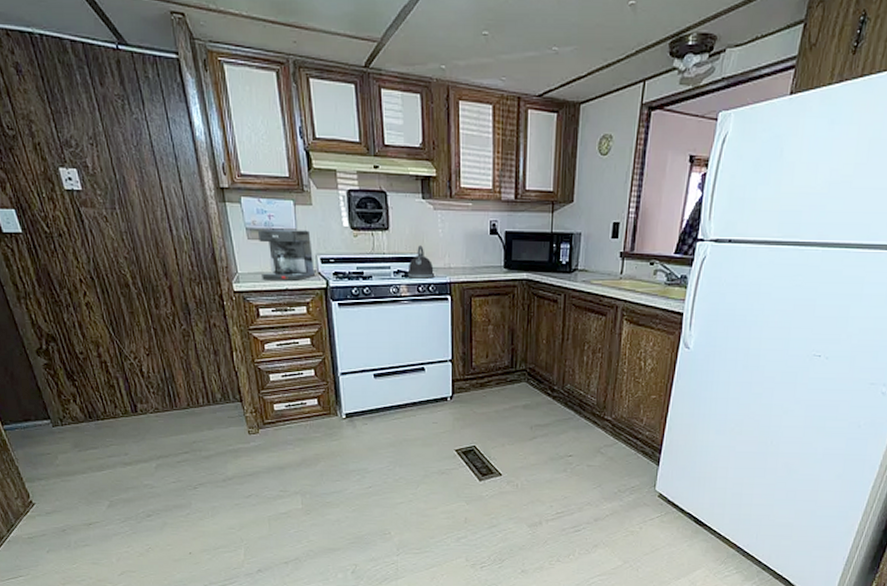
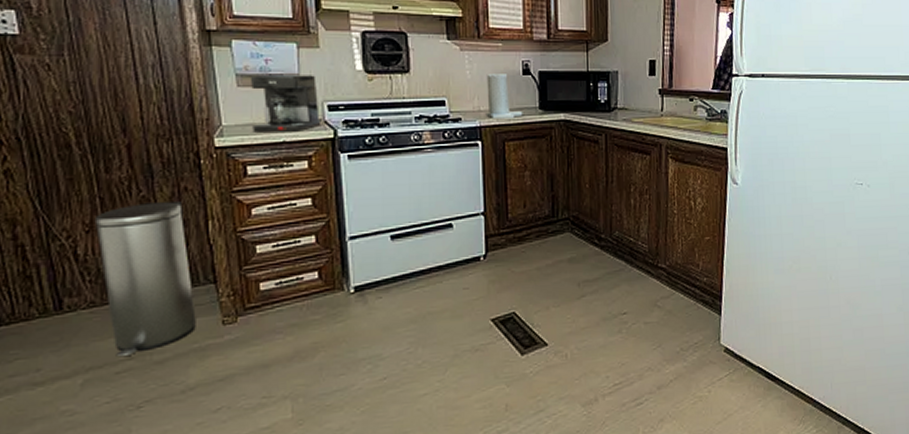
pedal bin: none [151,335,230,451] -> present [94,202,196,358]
kettle: present [407,245,434,280] -> none [431,88,462,125]
paper towel: none [455,233,489,277] -> present [486,74,523,120]

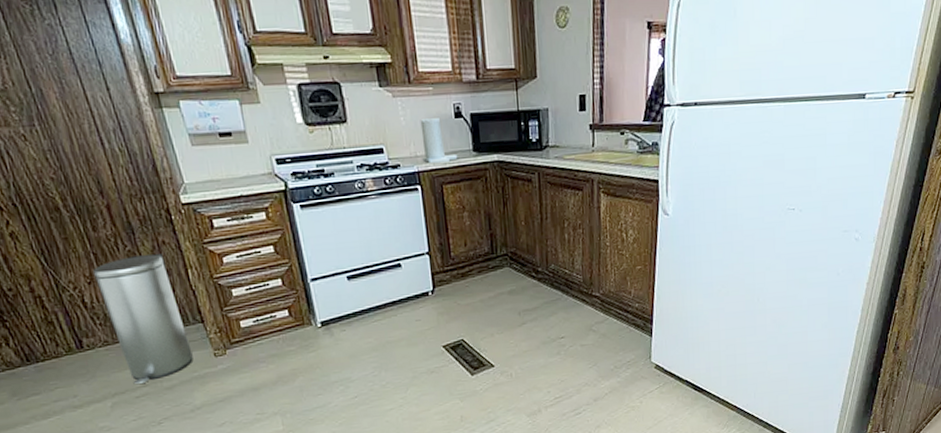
coffee maker: present [250,75,320,133] -> none [201,130,271,188]

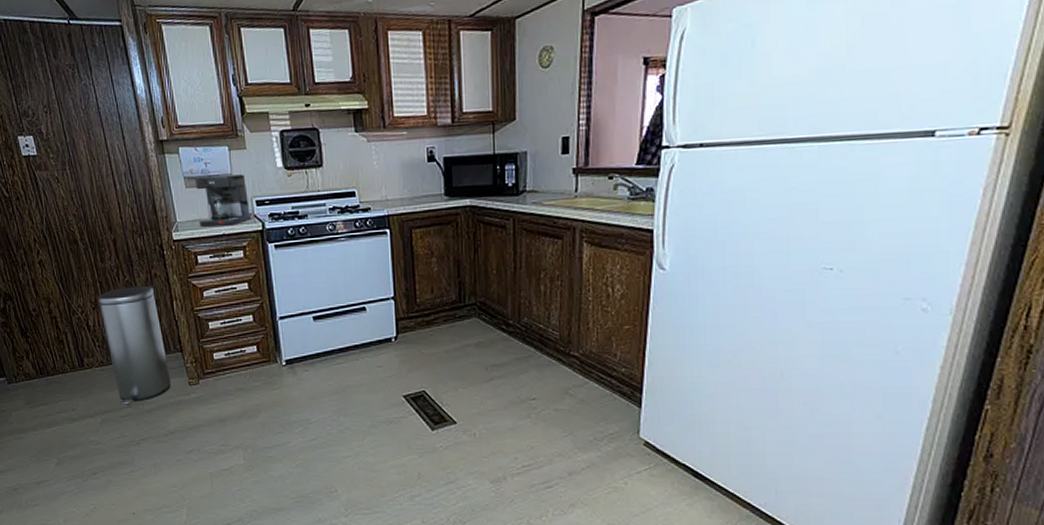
coffee maker: none [201,130,271,188] -> present [194,174,251,227]
paper towel: present [420,118,458,164] -> none [393,162,429,208]

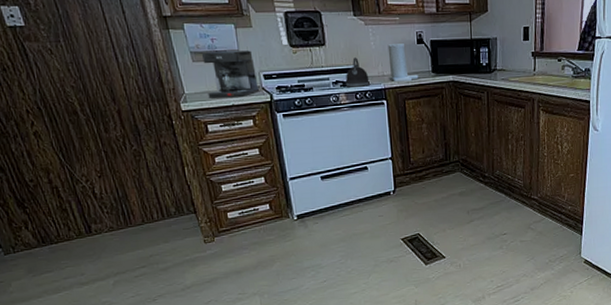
pedal bin: present [97,285,171,405] -> none [103,153,186,266]
kettle: none [343,179,371,215] -> present [345,57,370,88]
paper towel: none [393,162,429,208] -> present [387,43,419,82]

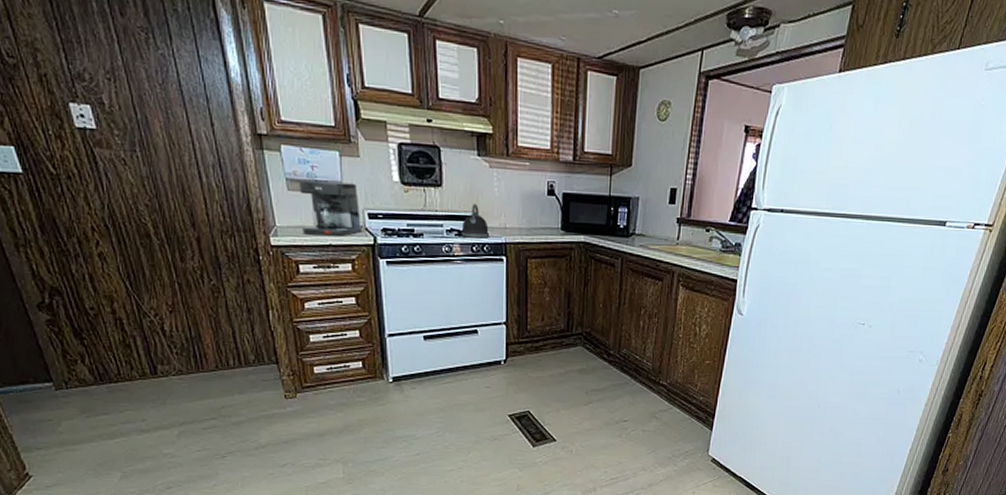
paper towel: present [387,43,419,82] -> none [511,192,546,238]

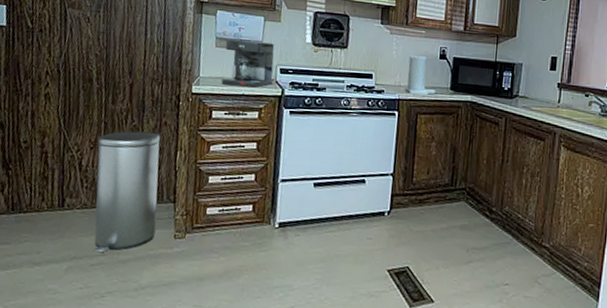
pedal bin: none [175,291,264,417] -> present [93,131,161,253]
kettle: present [461,204,489,240] -> none [359,64,385,95]
paper towel: none [511,192,546,238] -> present [404,55,436,96]

